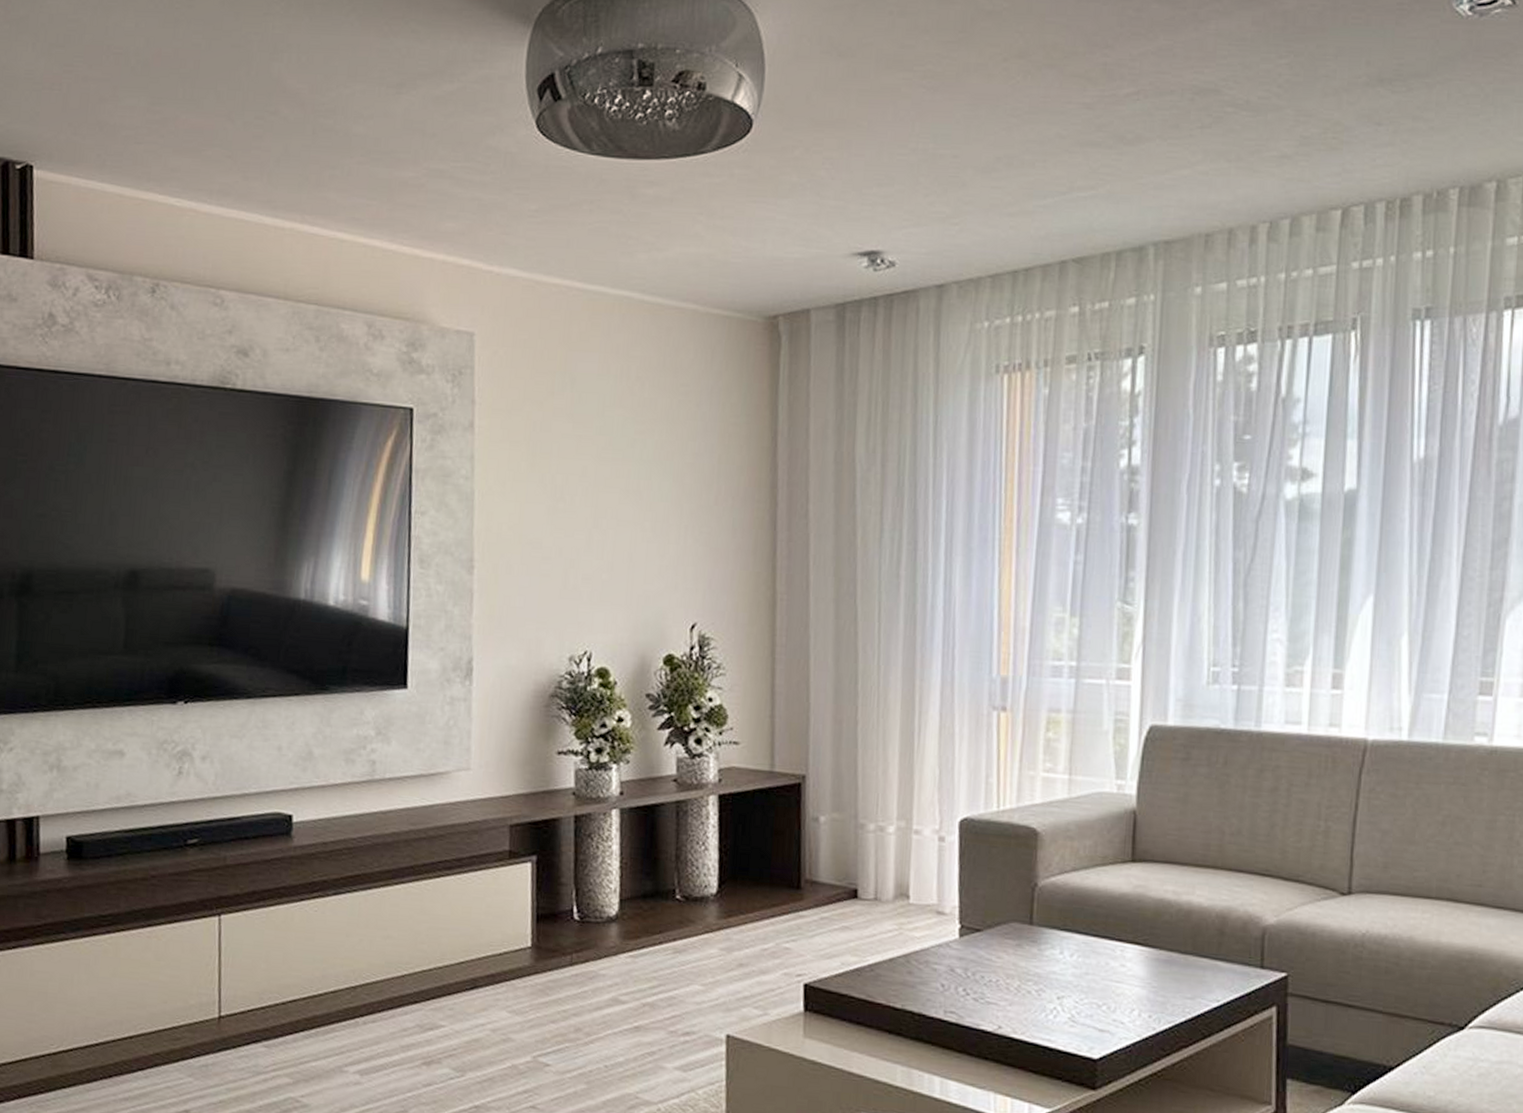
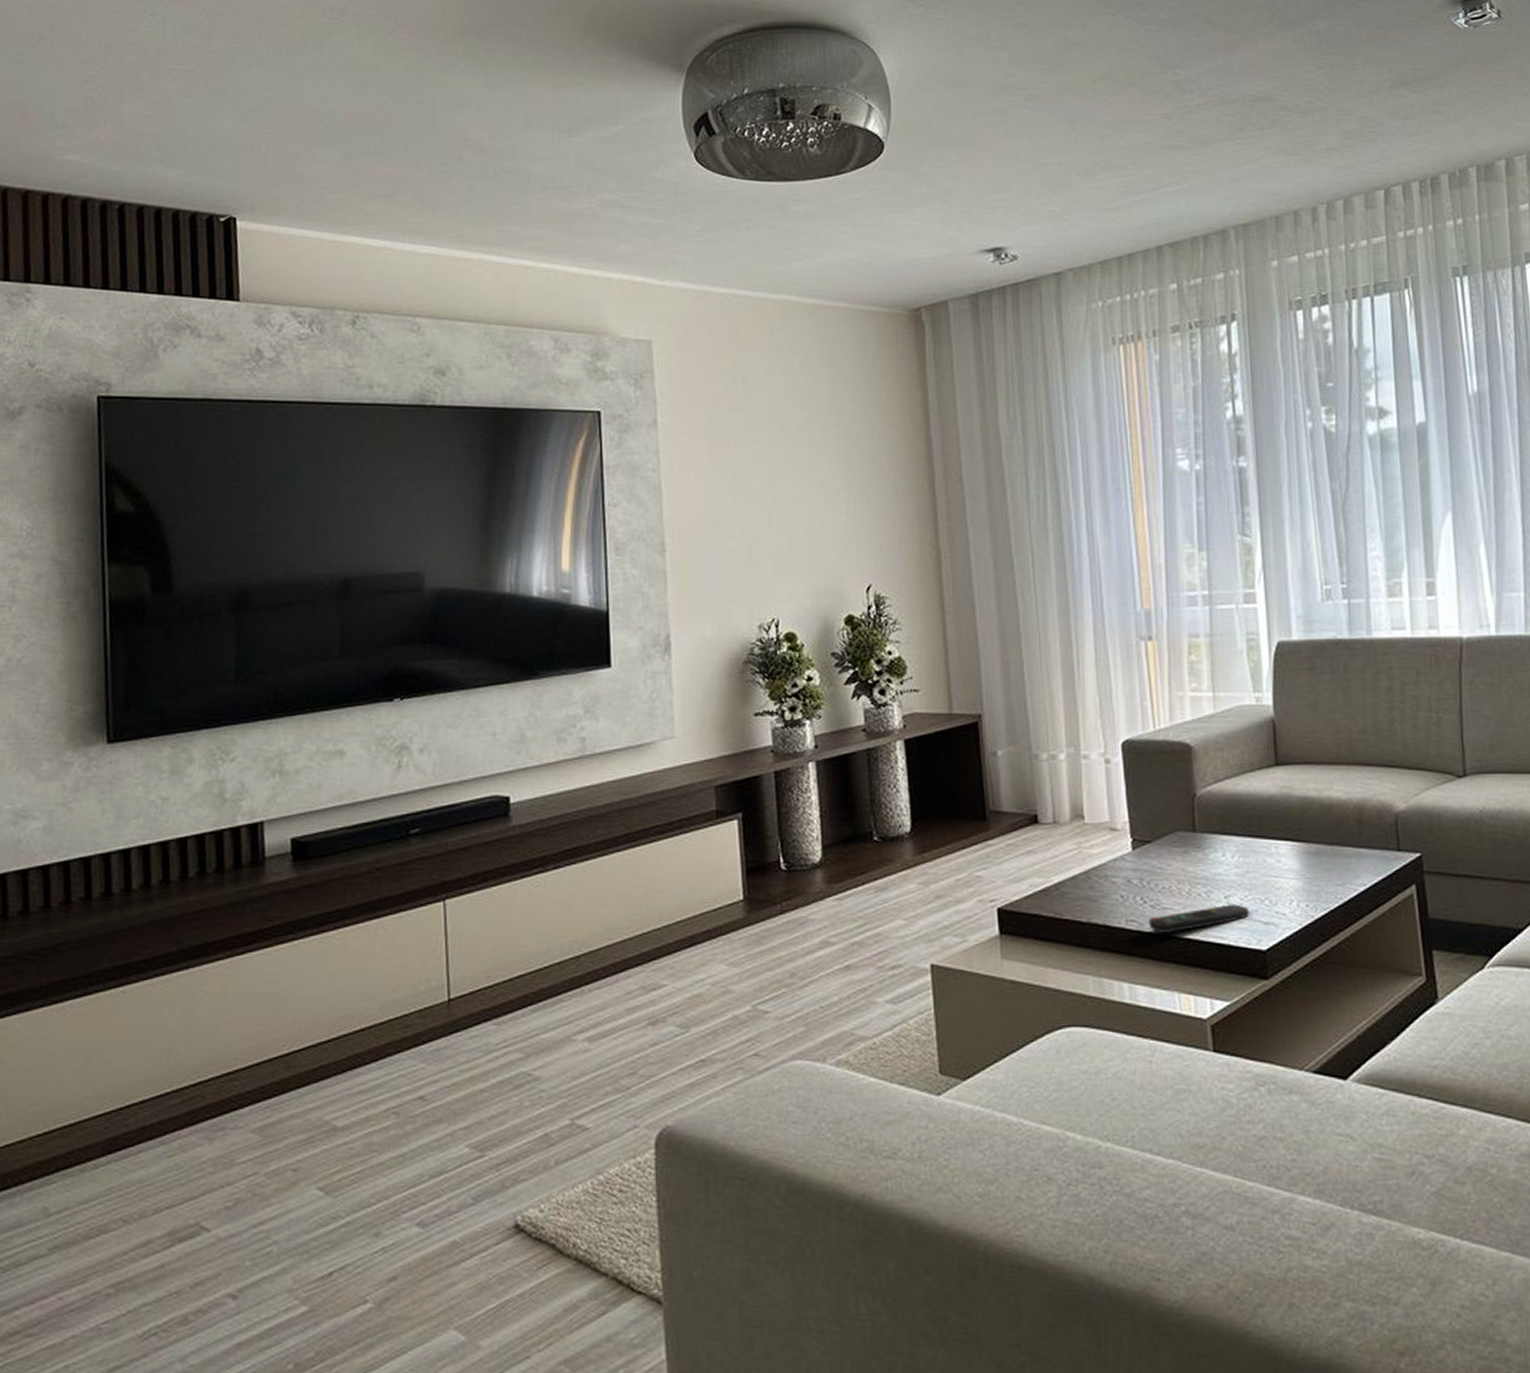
remote control: none [969,1005,1084,1030] -> present [1148,904,1250,934]

